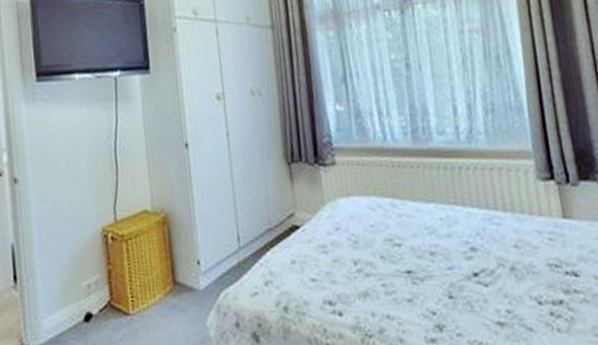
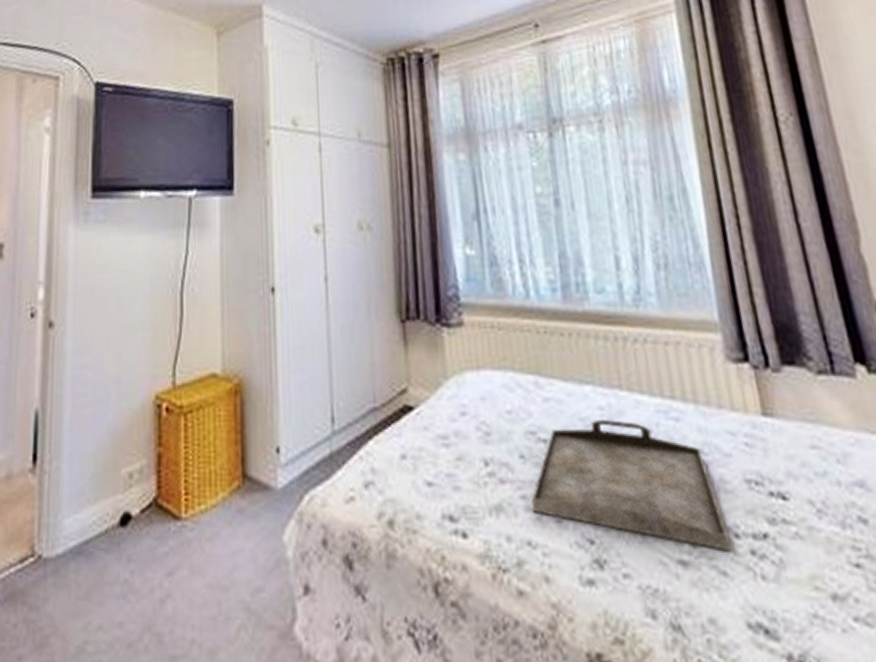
serving tray: none [389,226,536,314] -> present [531,418,731,552]

